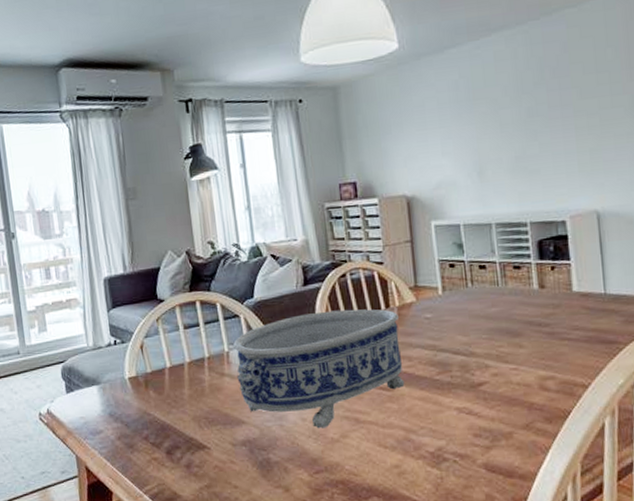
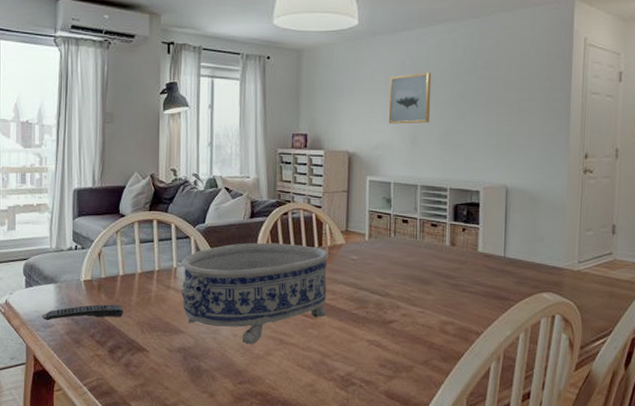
remote control: none [87,400,177,427] -> present [41,304,124,321]
wall art: none [443,92,497,157] -> present [388,73,432,124]

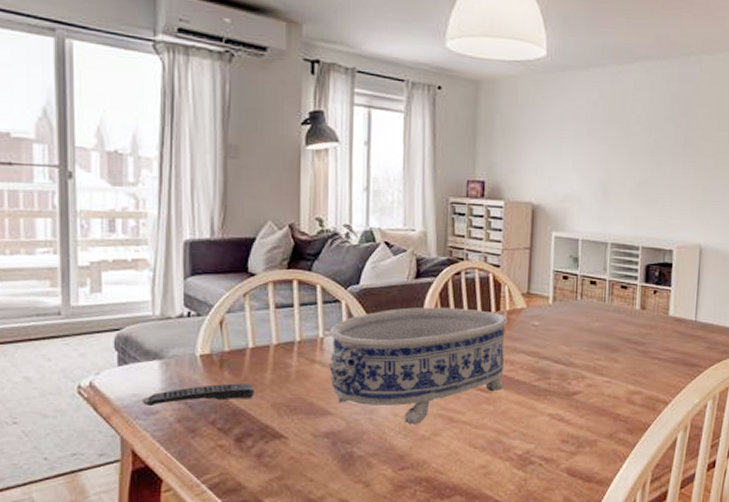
wall art: present [388,73,432,124] -> none [577,116,627,174]

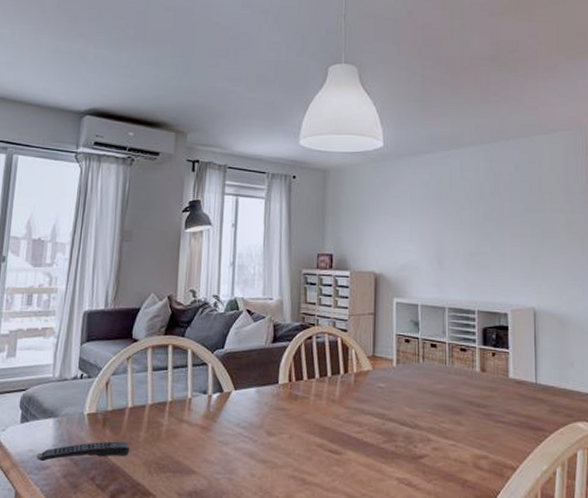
decorative bowl: present [329,307,507,425] -> none [195,369,355,486]

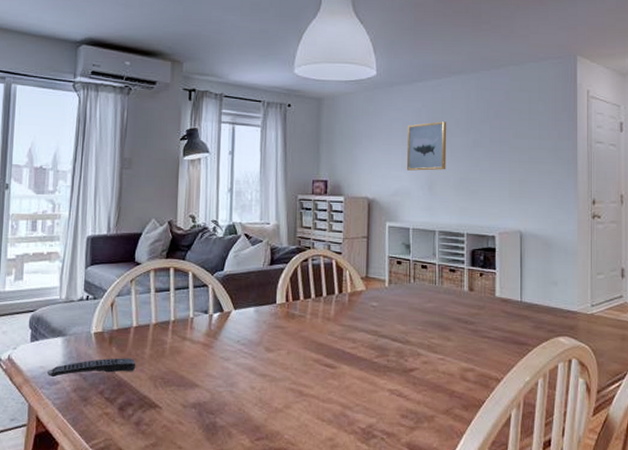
wall art: none [414,194,456,245] -> present [406,121,447,171]

